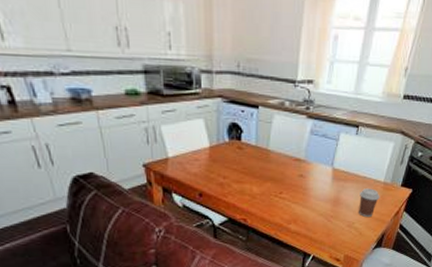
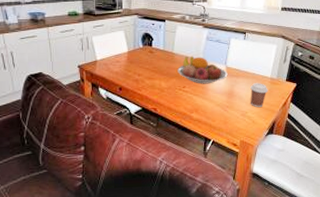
fruit bowl: none [273,154,334,190] -> present [177,56,228,84]

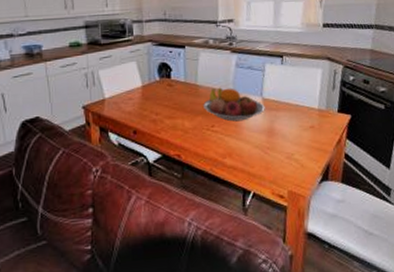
coffee cup: present [250,83,268,107] -> none [294,116,317,147]

